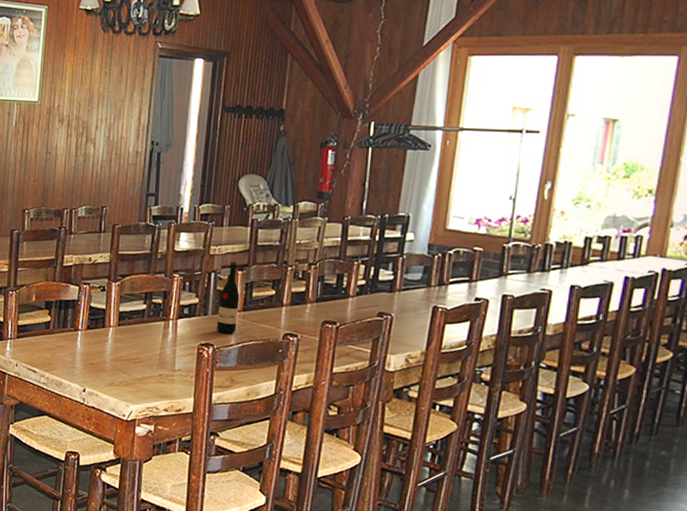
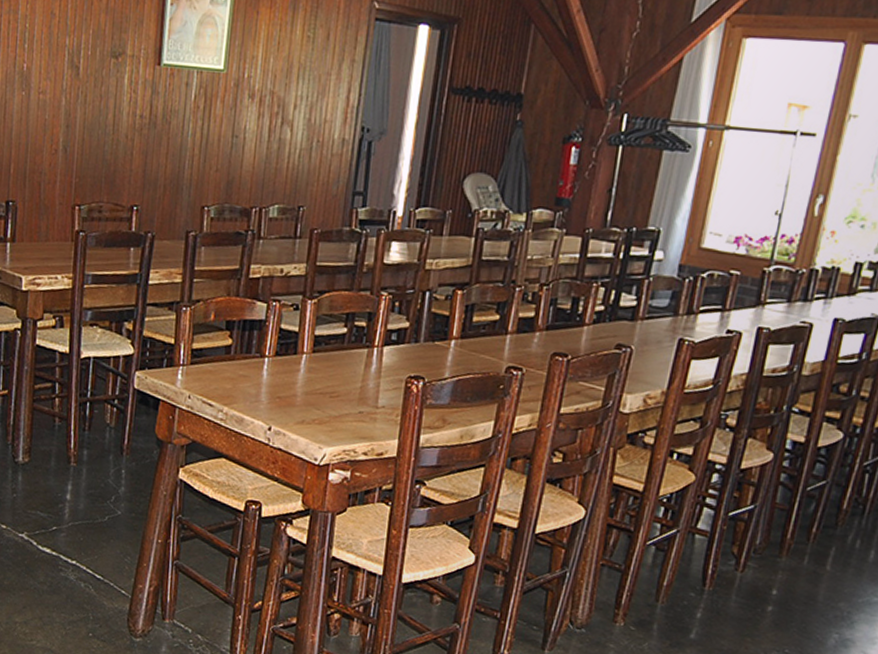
wine bottle: present [217,261,240,334] -> none [429,278,458,366]

